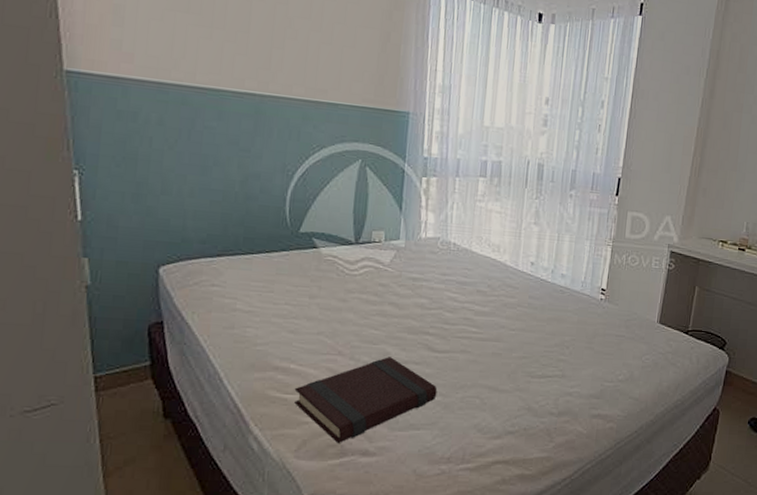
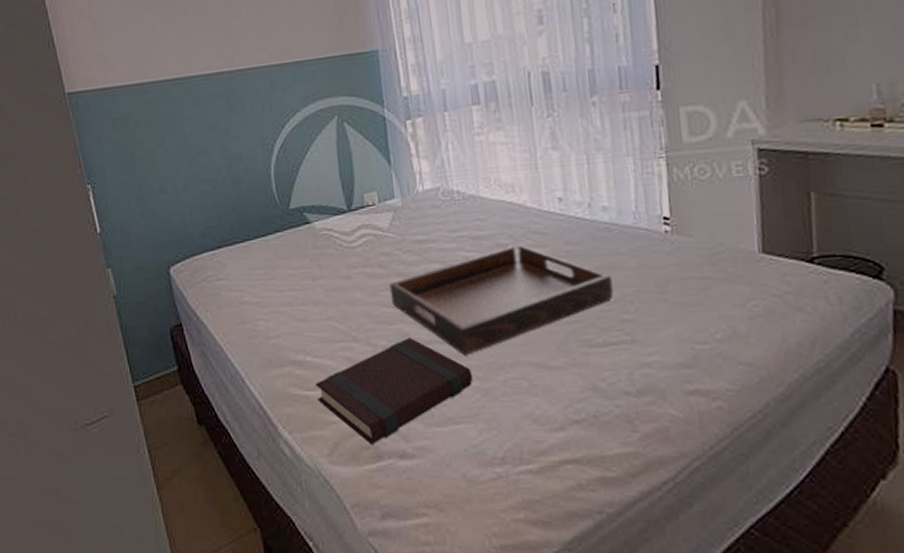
serving tray: none [379,293,558,375] -> present [389,245,614,355]

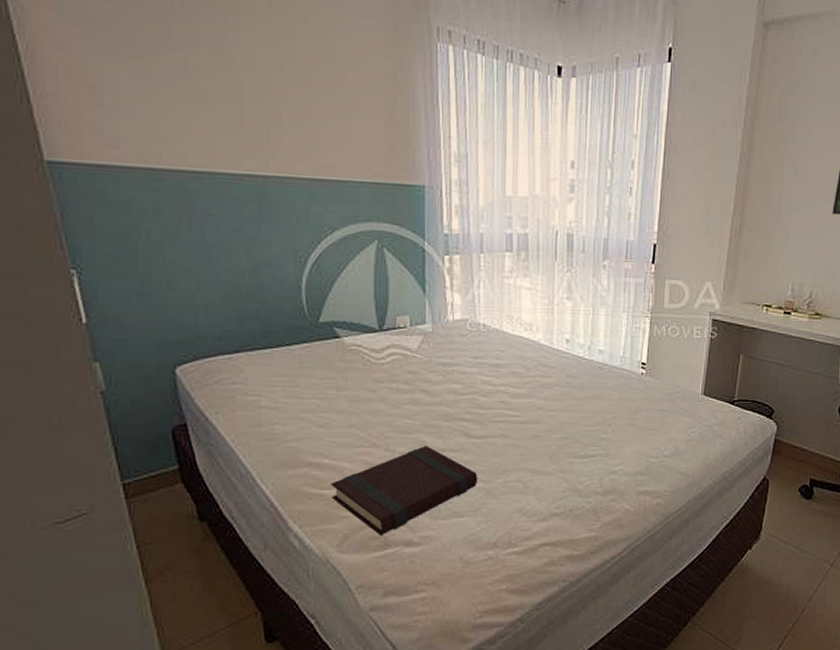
serving tray: present [389,245,614,355] -> none [412,375,598,462]

